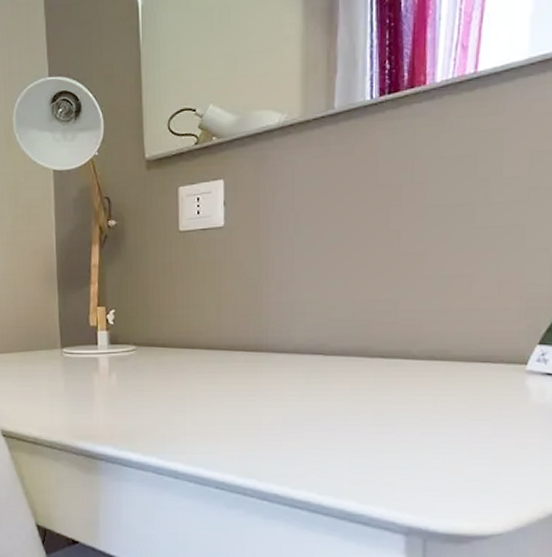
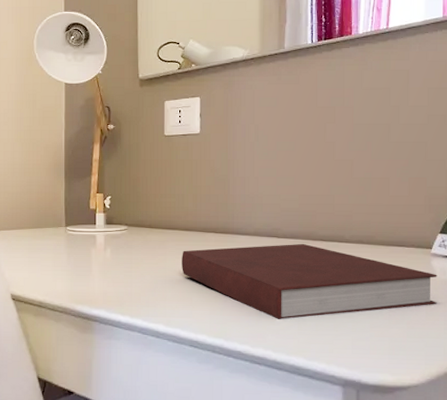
notebook: none [203,361,533,455] -> present [182,243,437,319]

